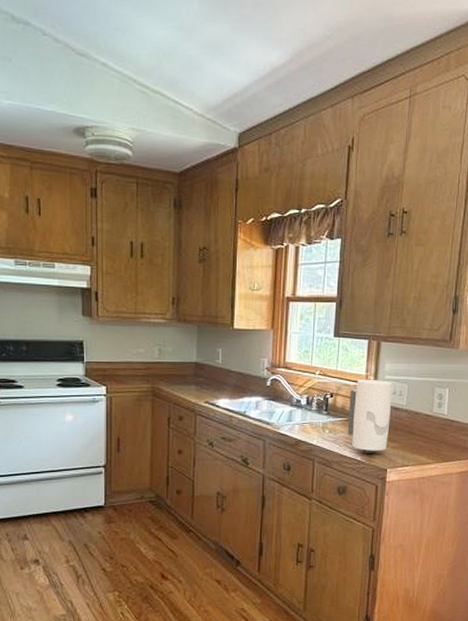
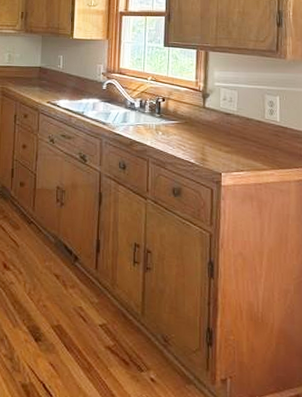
paper towel holder: present [347,380,393,454] -> none [180,86,223,158]

